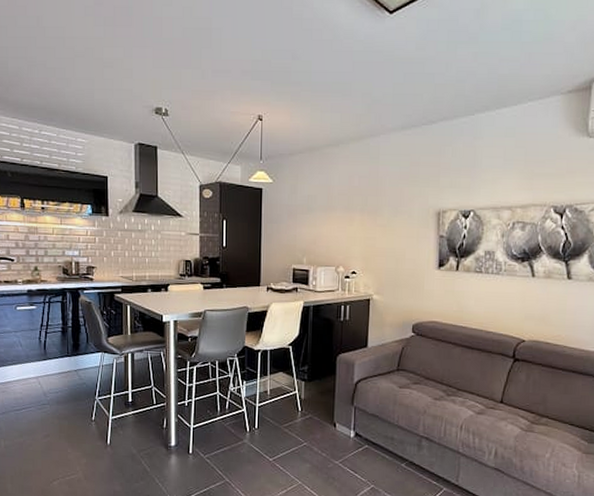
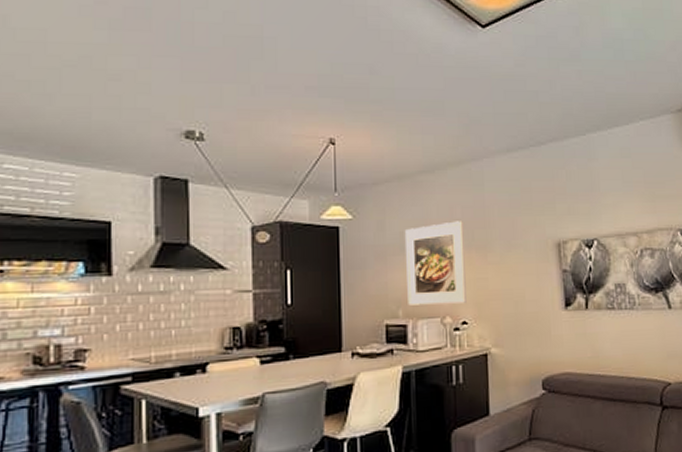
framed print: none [311,188,359,258] -> present [404,221,466,306]

